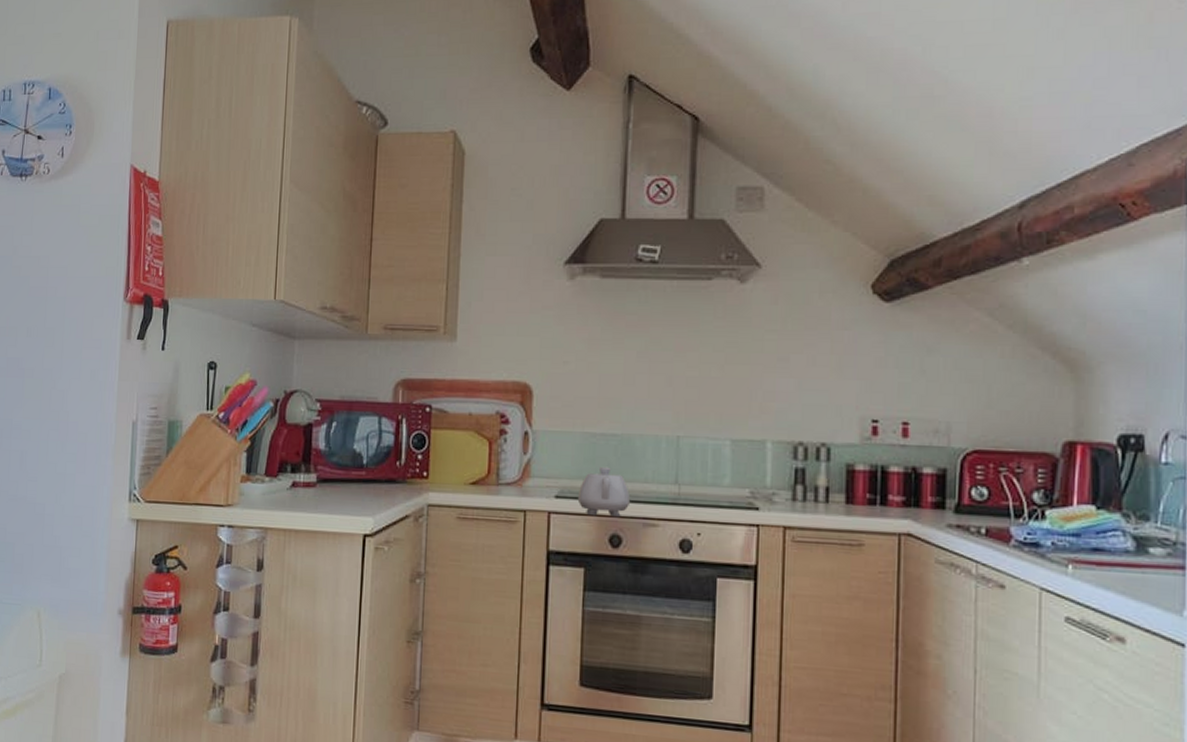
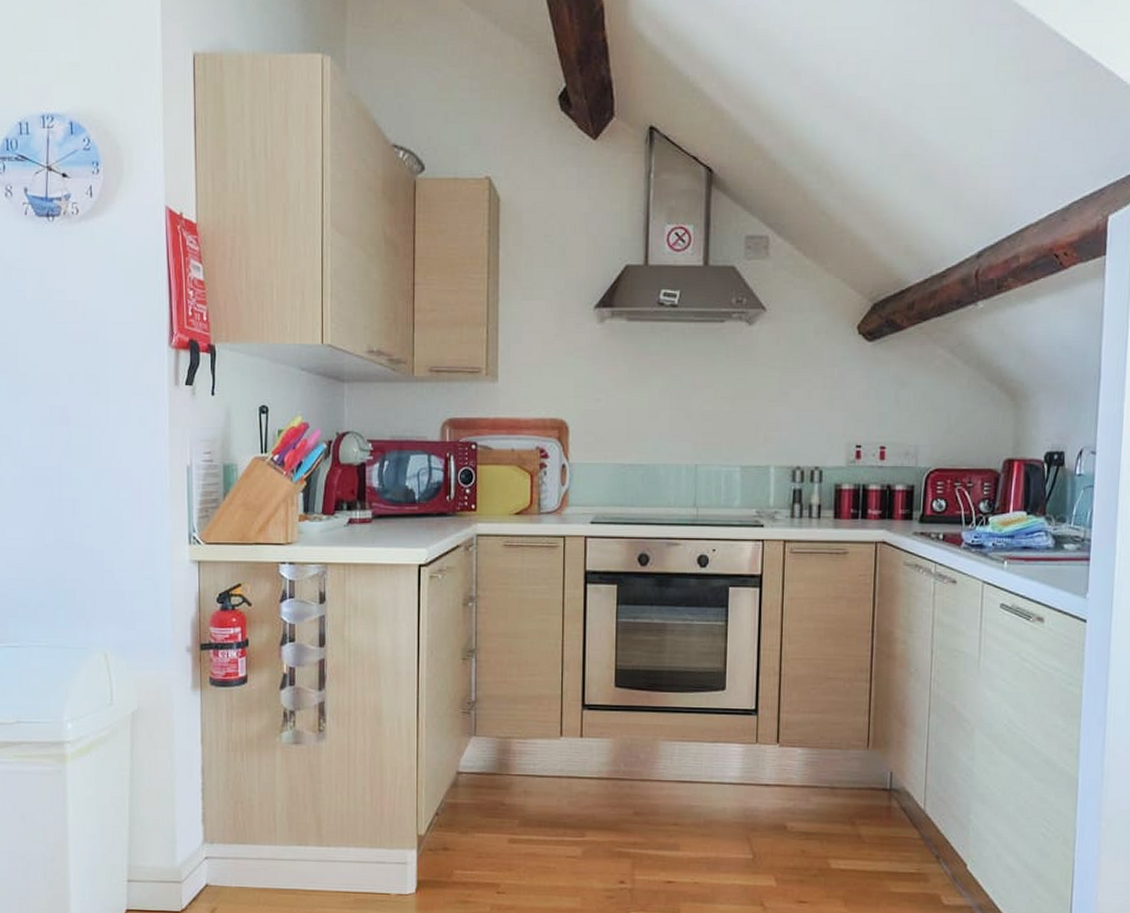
teapot: present [577,466,631,518] -> none [610,494,656,539]

